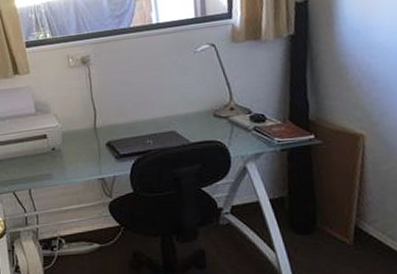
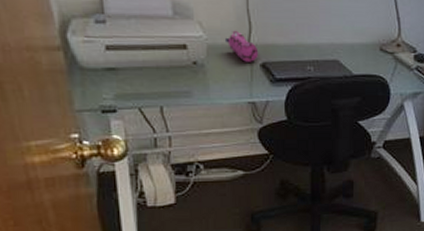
pencil case: none [75,117,104,143] -> present [224,30,259,62]

